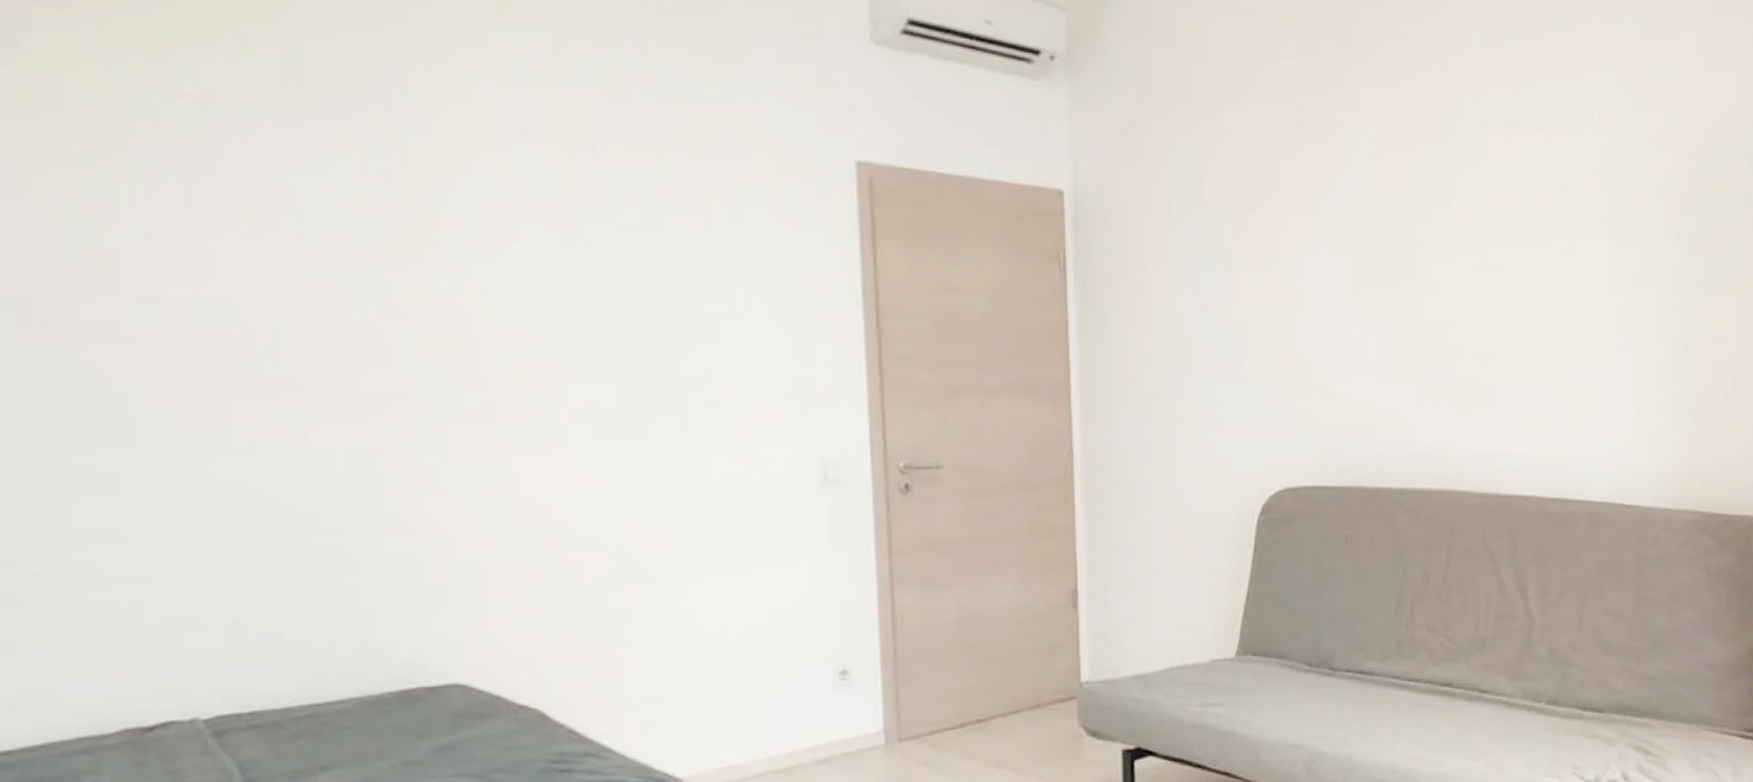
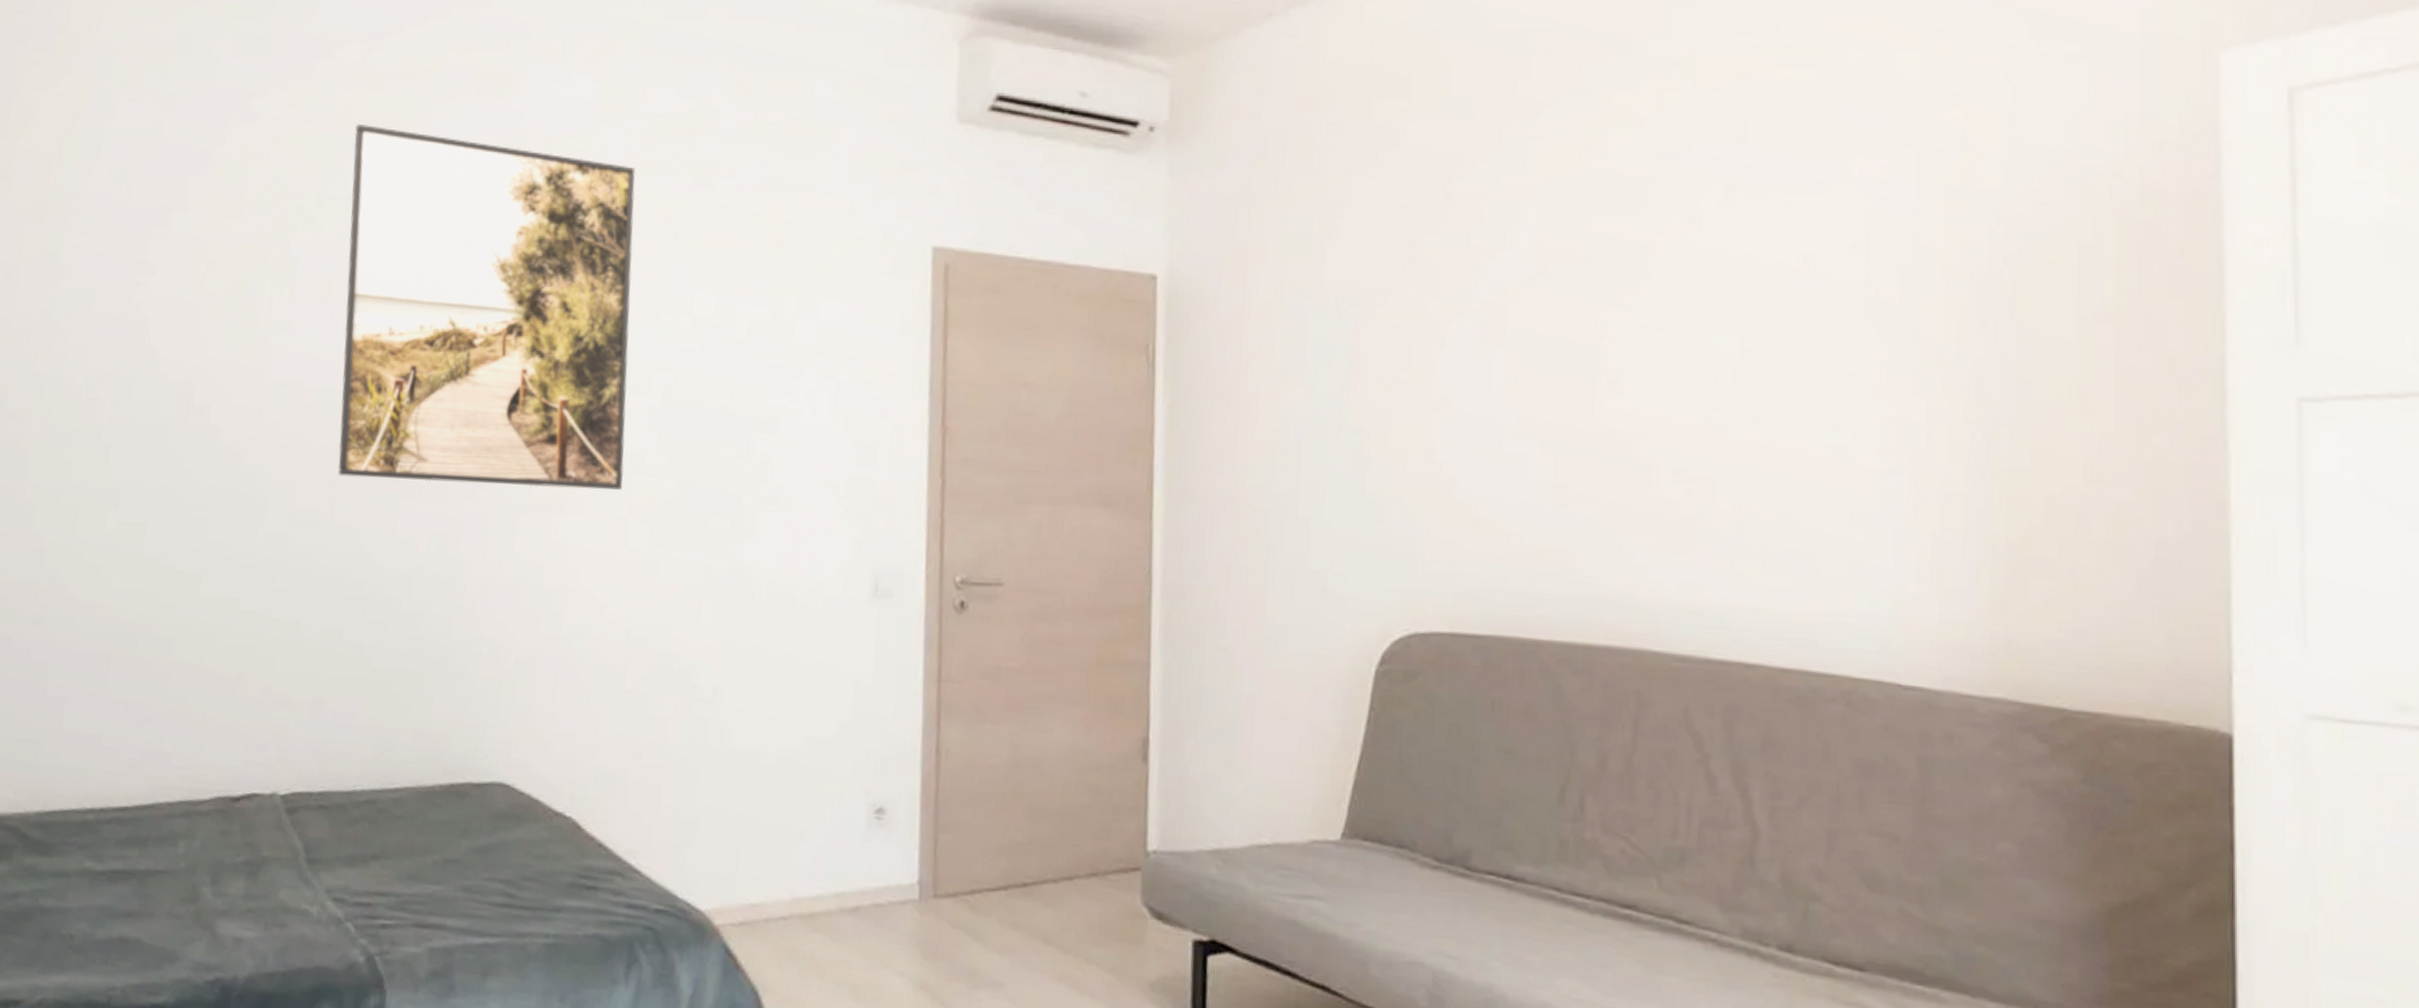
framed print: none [202,15,560,397] -> present [338,123,635,490]

